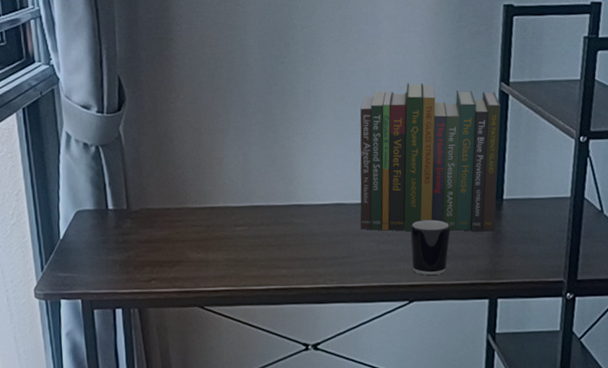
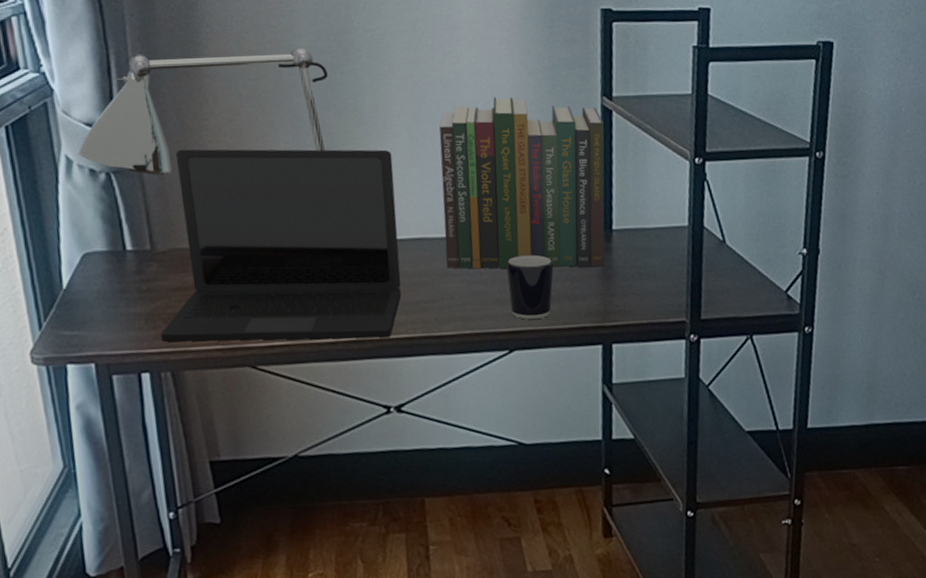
desk lamp: none [76,41,272,149] -> present [78,46,329,176]
laptop: none [132,127,323,287] -> present [161,149,401,342]

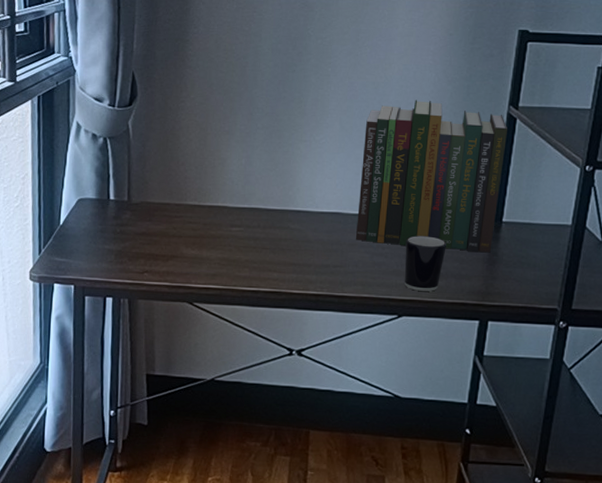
desk lamp: present [78,46,329,176] -> none [86,47,283,143]
laptop: present [161,149,401,342] -> none [125,124,324,292]

